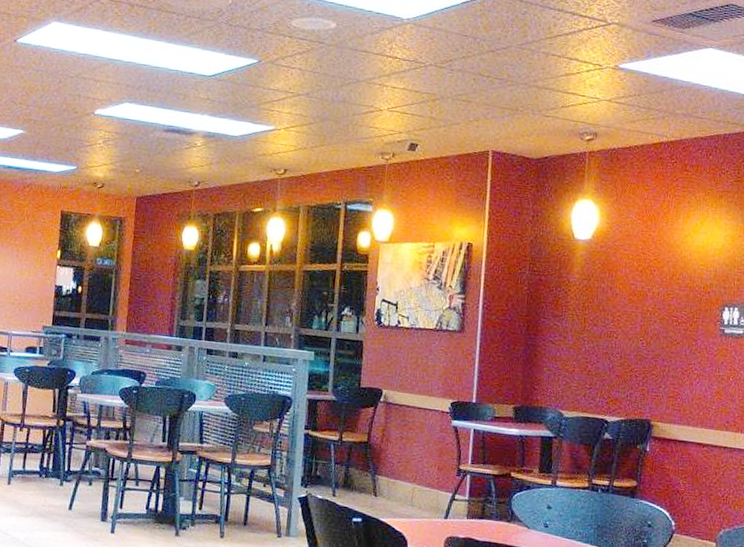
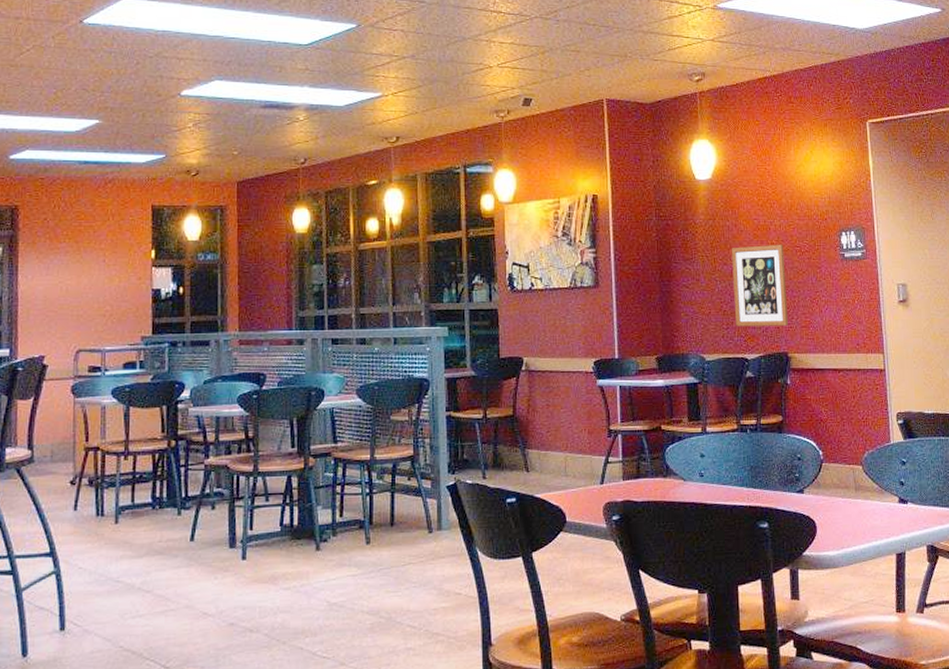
wall art: none [599,309,660,394] -> present [732,244,788,327]

